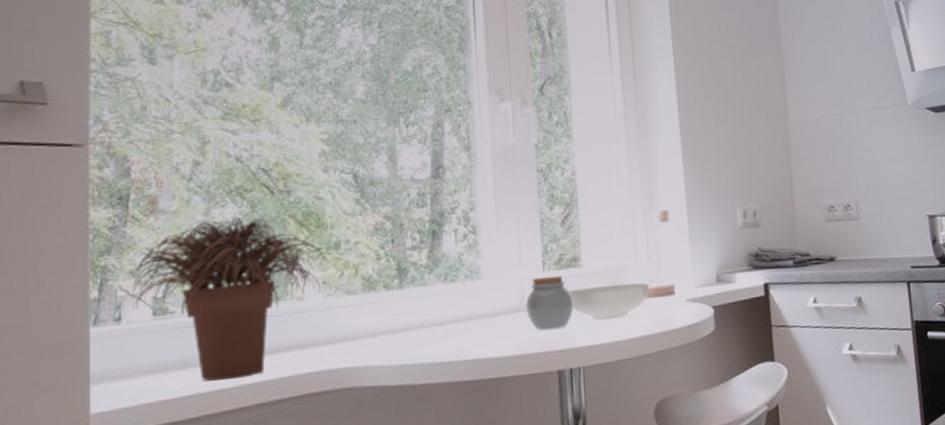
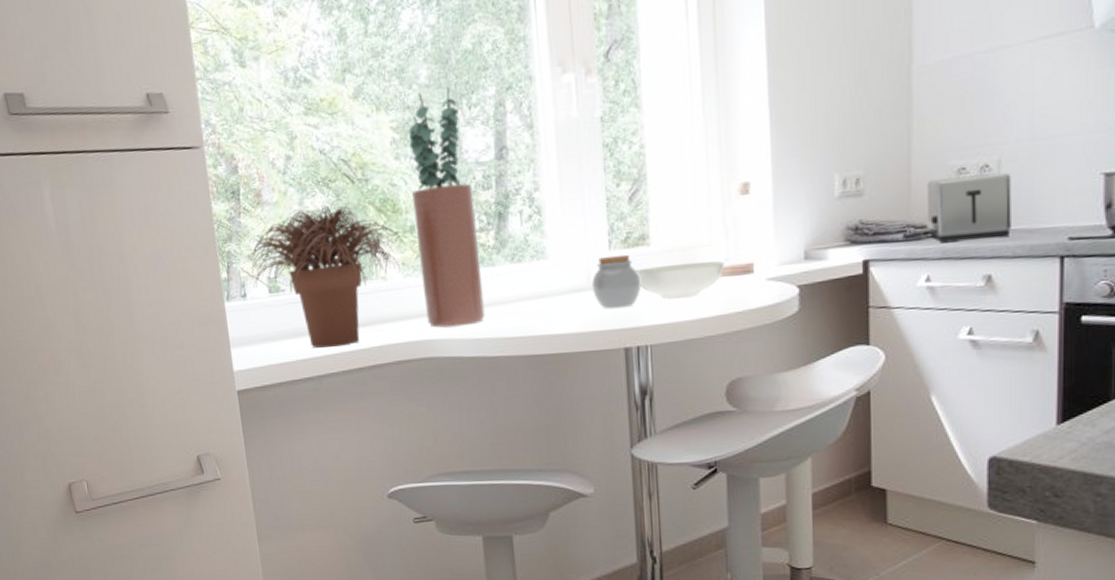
vase: none [340,105,414,354] -> present [408,87,485,328]
toaster: none [807,211,871,269] -> present [926,172,1011,243]

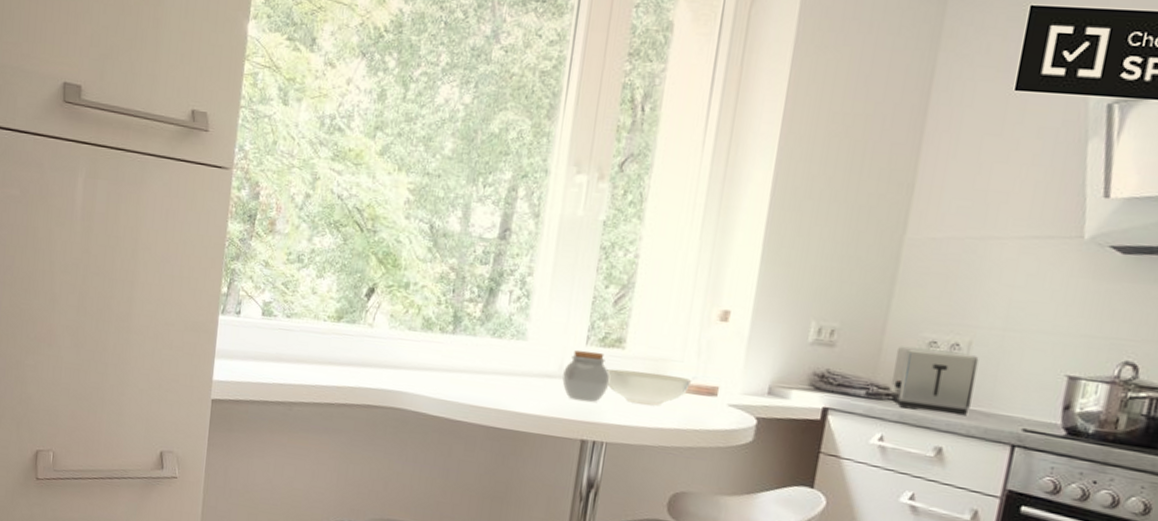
potted plant: present [246,205,405,348] -> none [247,244,398,379]
vase: present [408,87,485,328] -> none [402,162,474,387]

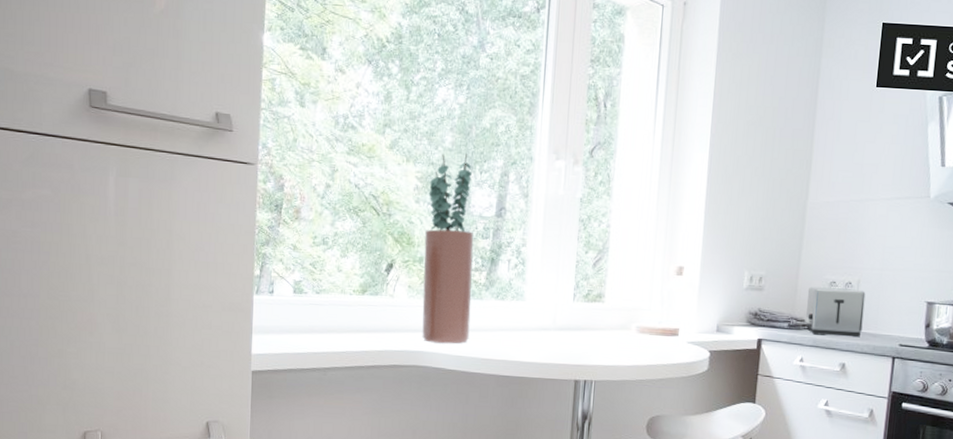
vase: none [402,162,474,387] -> present [422,154,474,344]
jar: present [562,350,610,403] -> none [556,306,594,349]
bowl: present [607,369,692,406] -> none [591,319,659,348]

